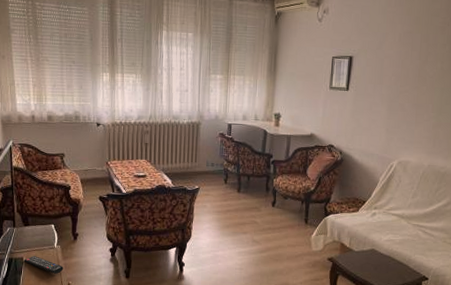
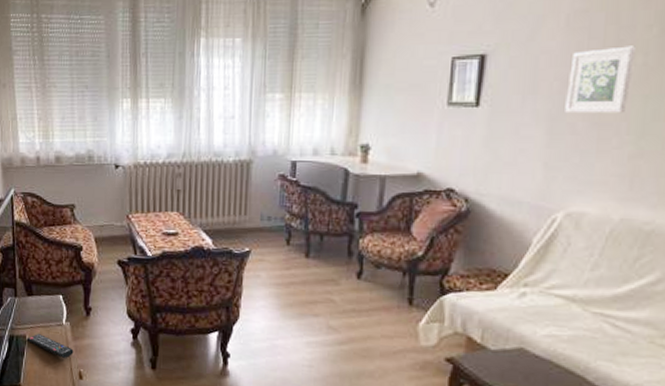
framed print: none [398,56,437,99] -> present [565,46,635,114]

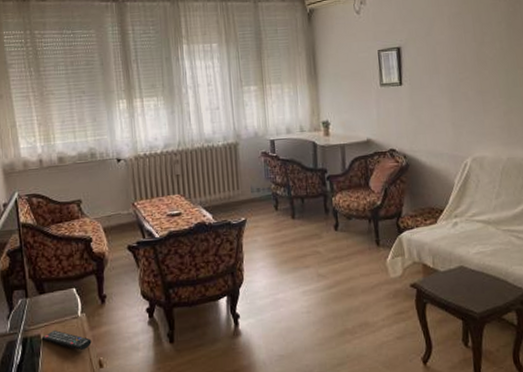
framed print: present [565,46,635,114] -> none [456,36,496,86]

